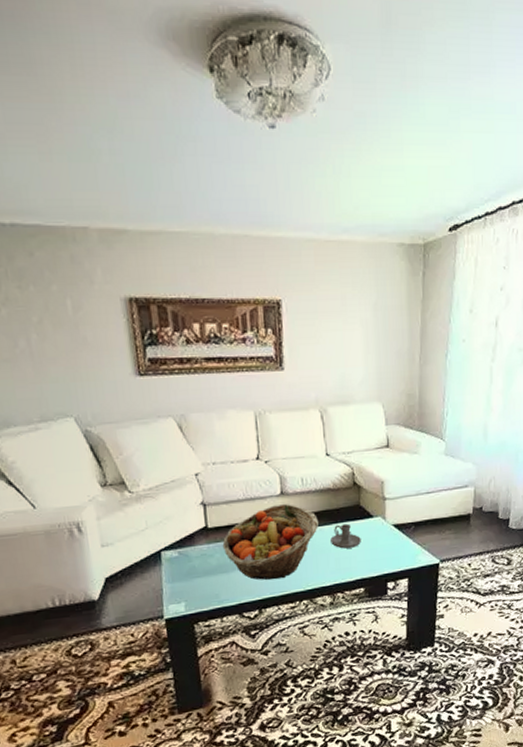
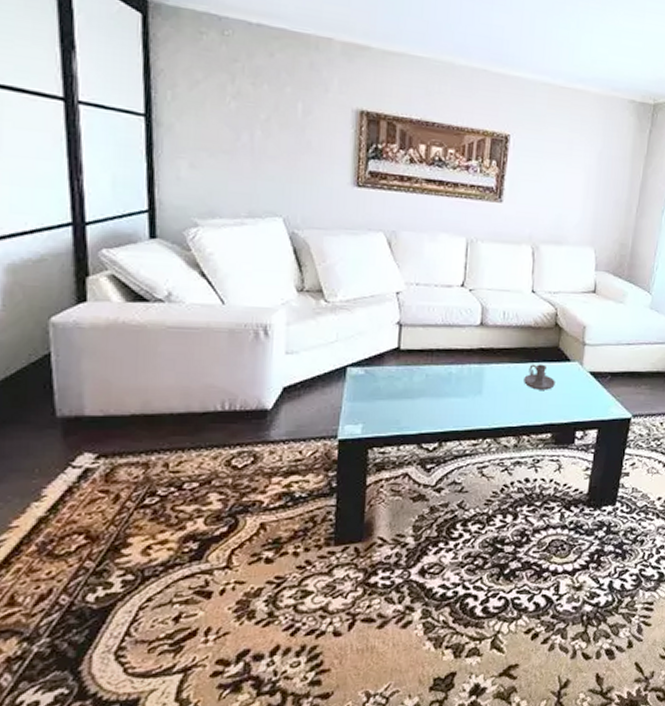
fruit basket: present [222,504,318,580] -> none [412,335,514,413]

